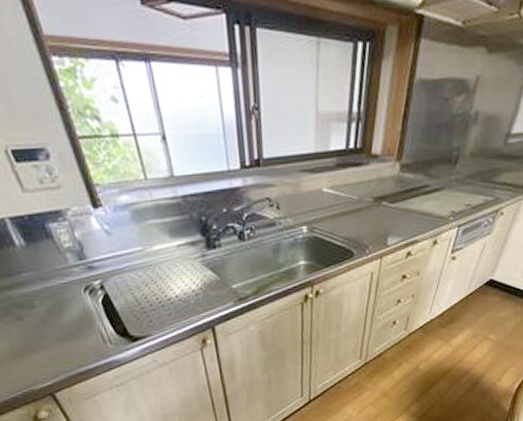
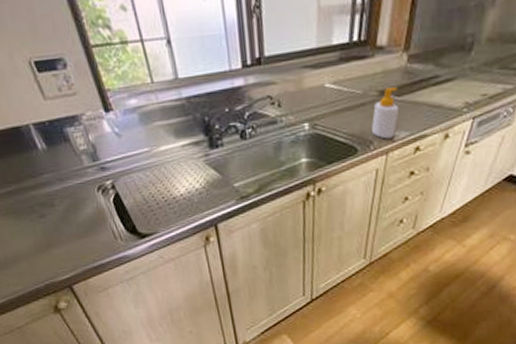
soap bottle: none [367,194,392,244] -> present [372,87,398,139]

